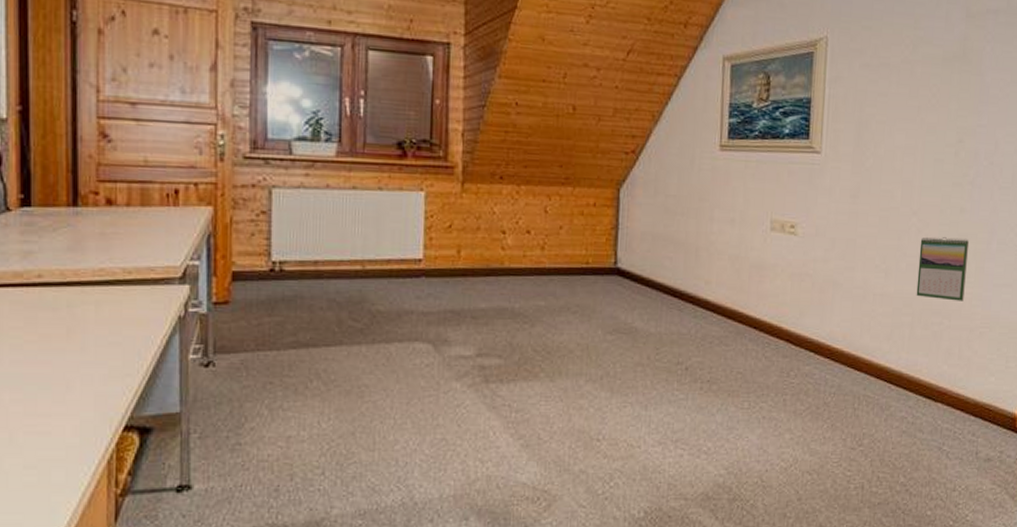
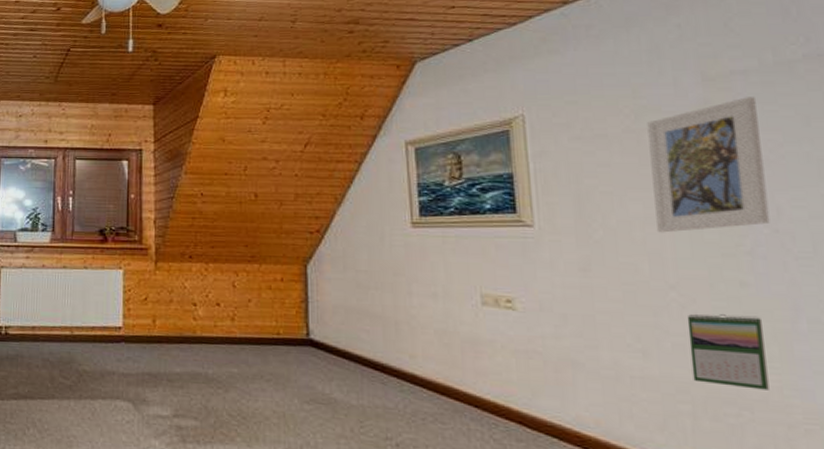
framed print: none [912,36,999,163] -> present [647,97,770,233]

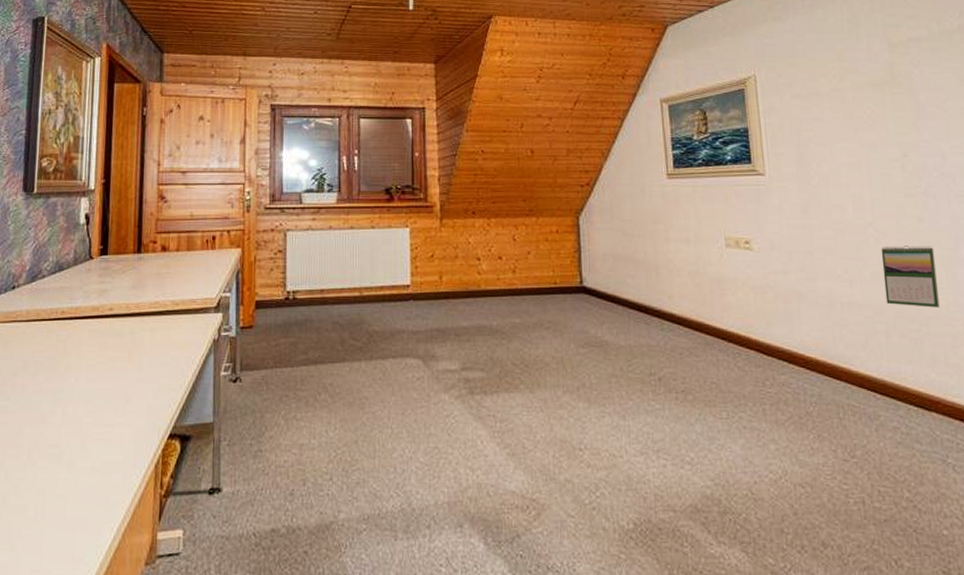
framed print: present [647,97,770,233] -> none [849,61,938,178]

